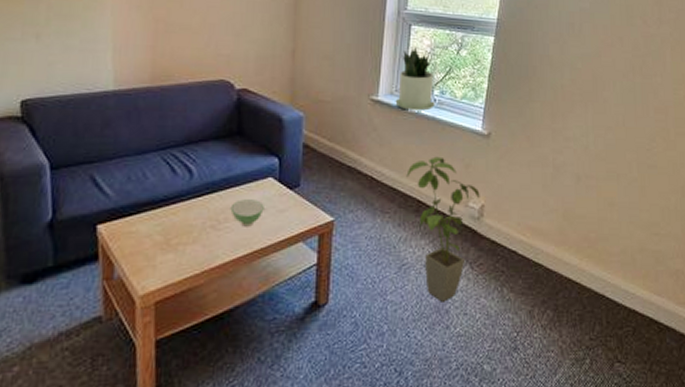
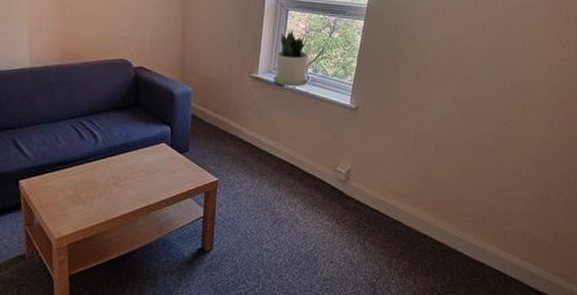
bowl: present [230,199,264,227] -> none [129,161,158,184]
house plant: present [406,156,480,302] -> none [282,127,347,251]

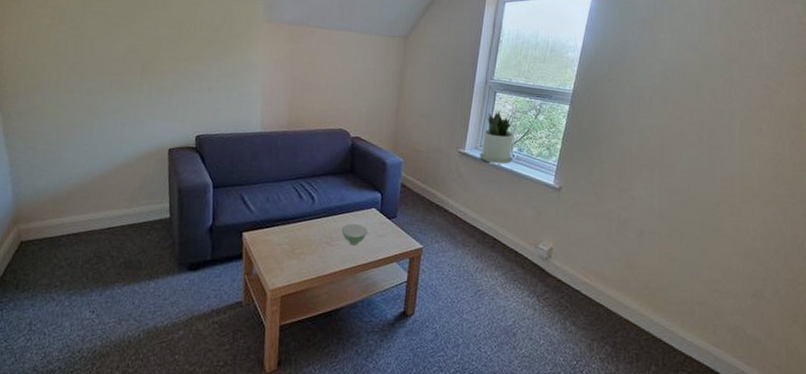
bowl: none [129,161,158,184] -> present [341,224,368,246]

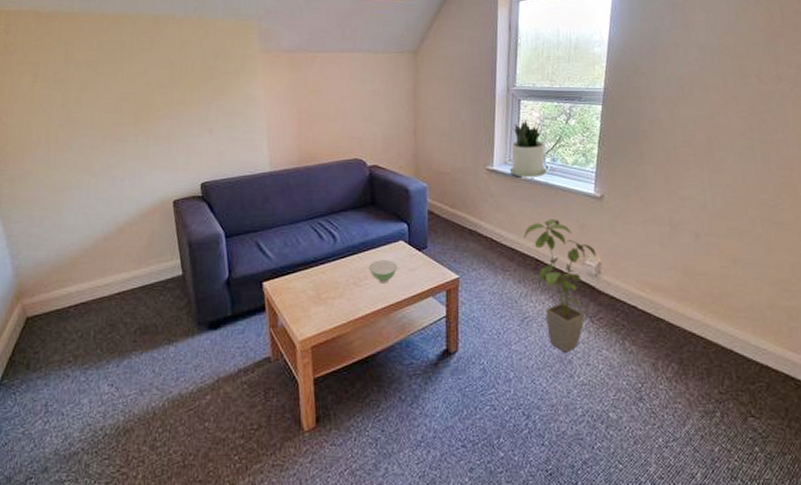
house plant: none [485,203,549,326] -> present [523,218,596,353]

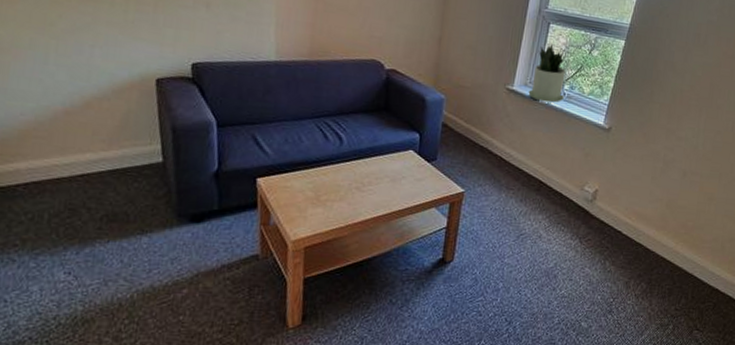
bowl: present [369,260,397,284] -> none [374,167,404,191]
house plant: present [523,218,596,353] -> none [531,144,596,268]

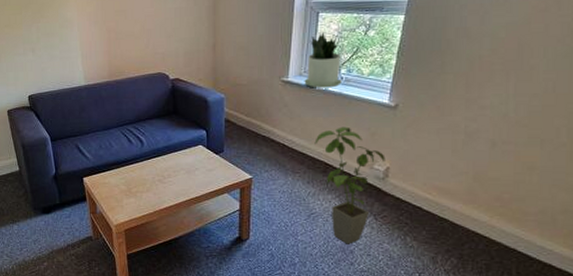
house plant: none [531,144,596,268] -> present [314,126,385,244]

